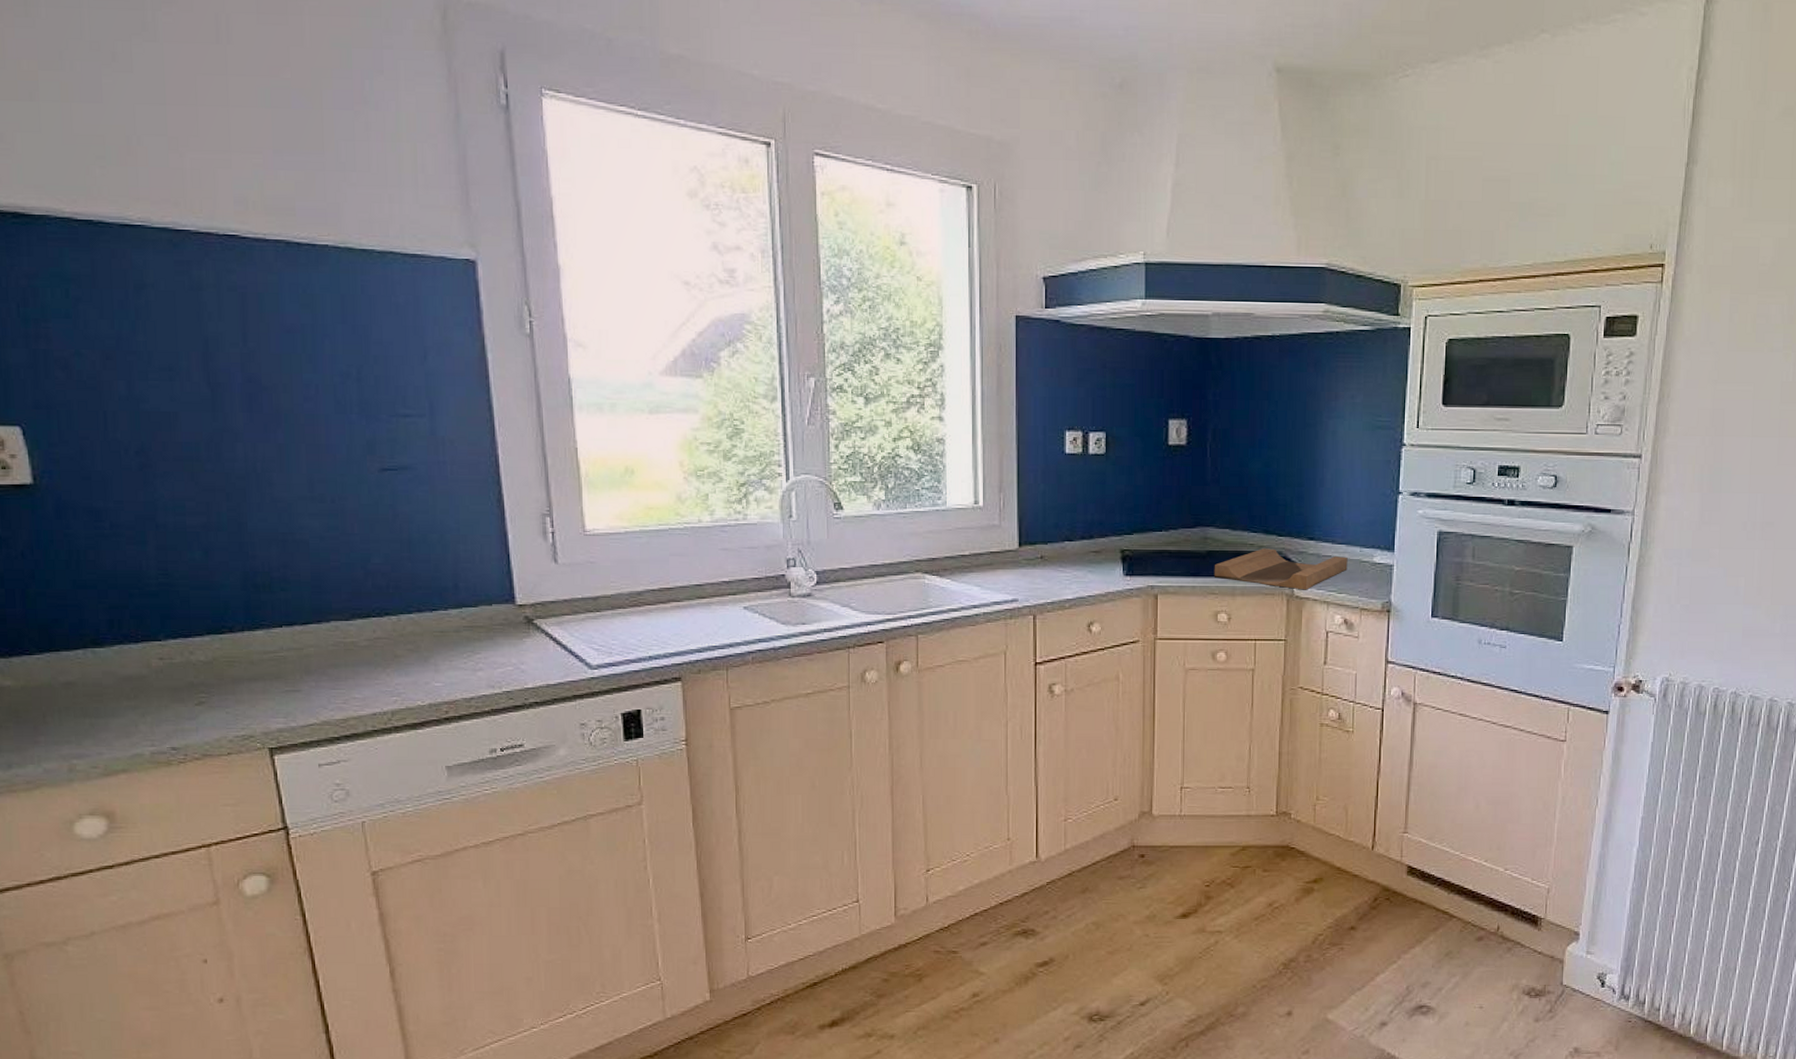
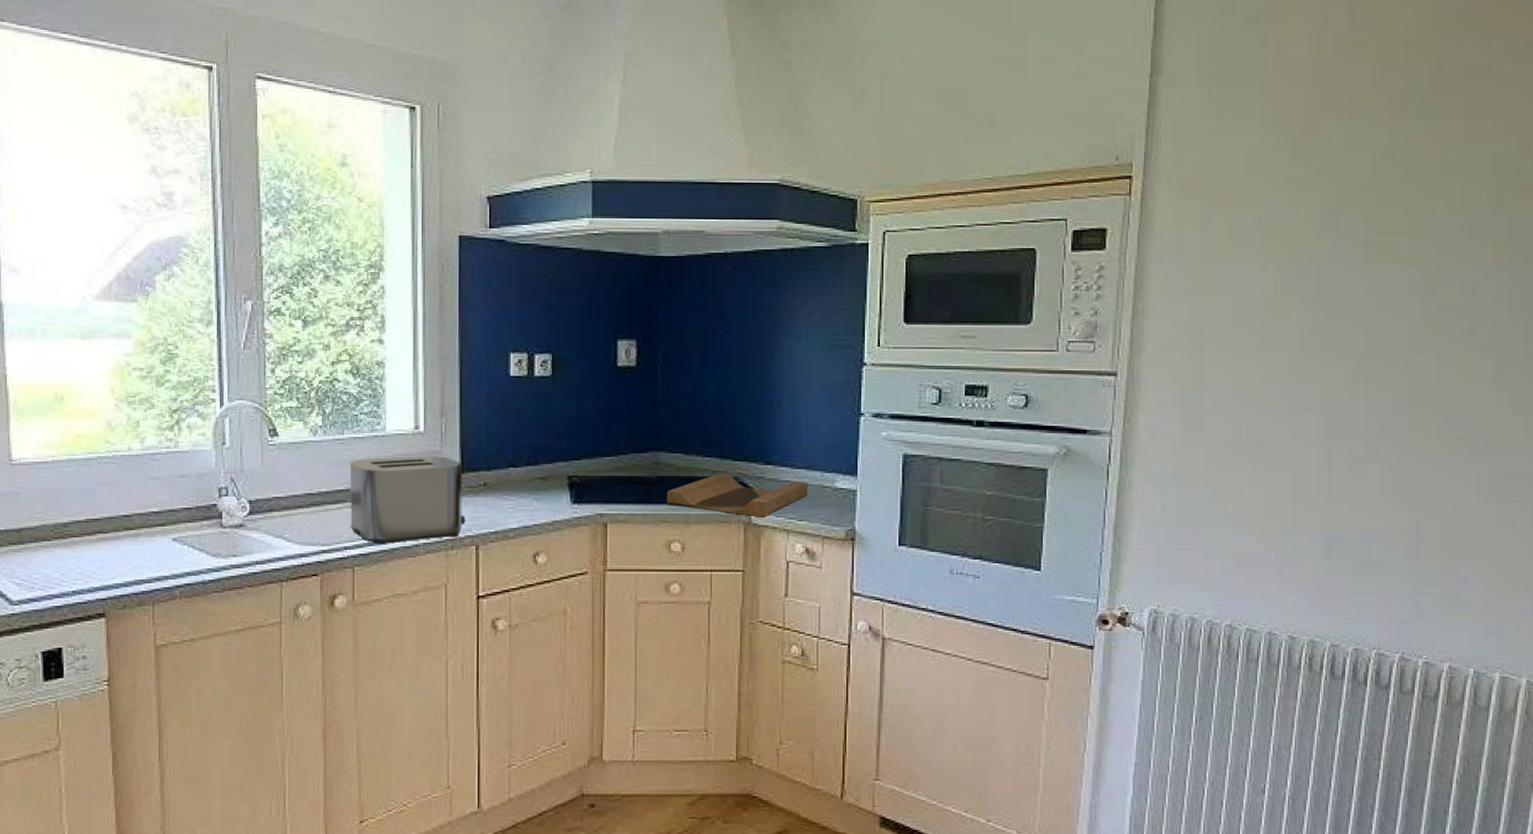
toaster: none [912,529,1024,614] -> present [349,456,466,545]

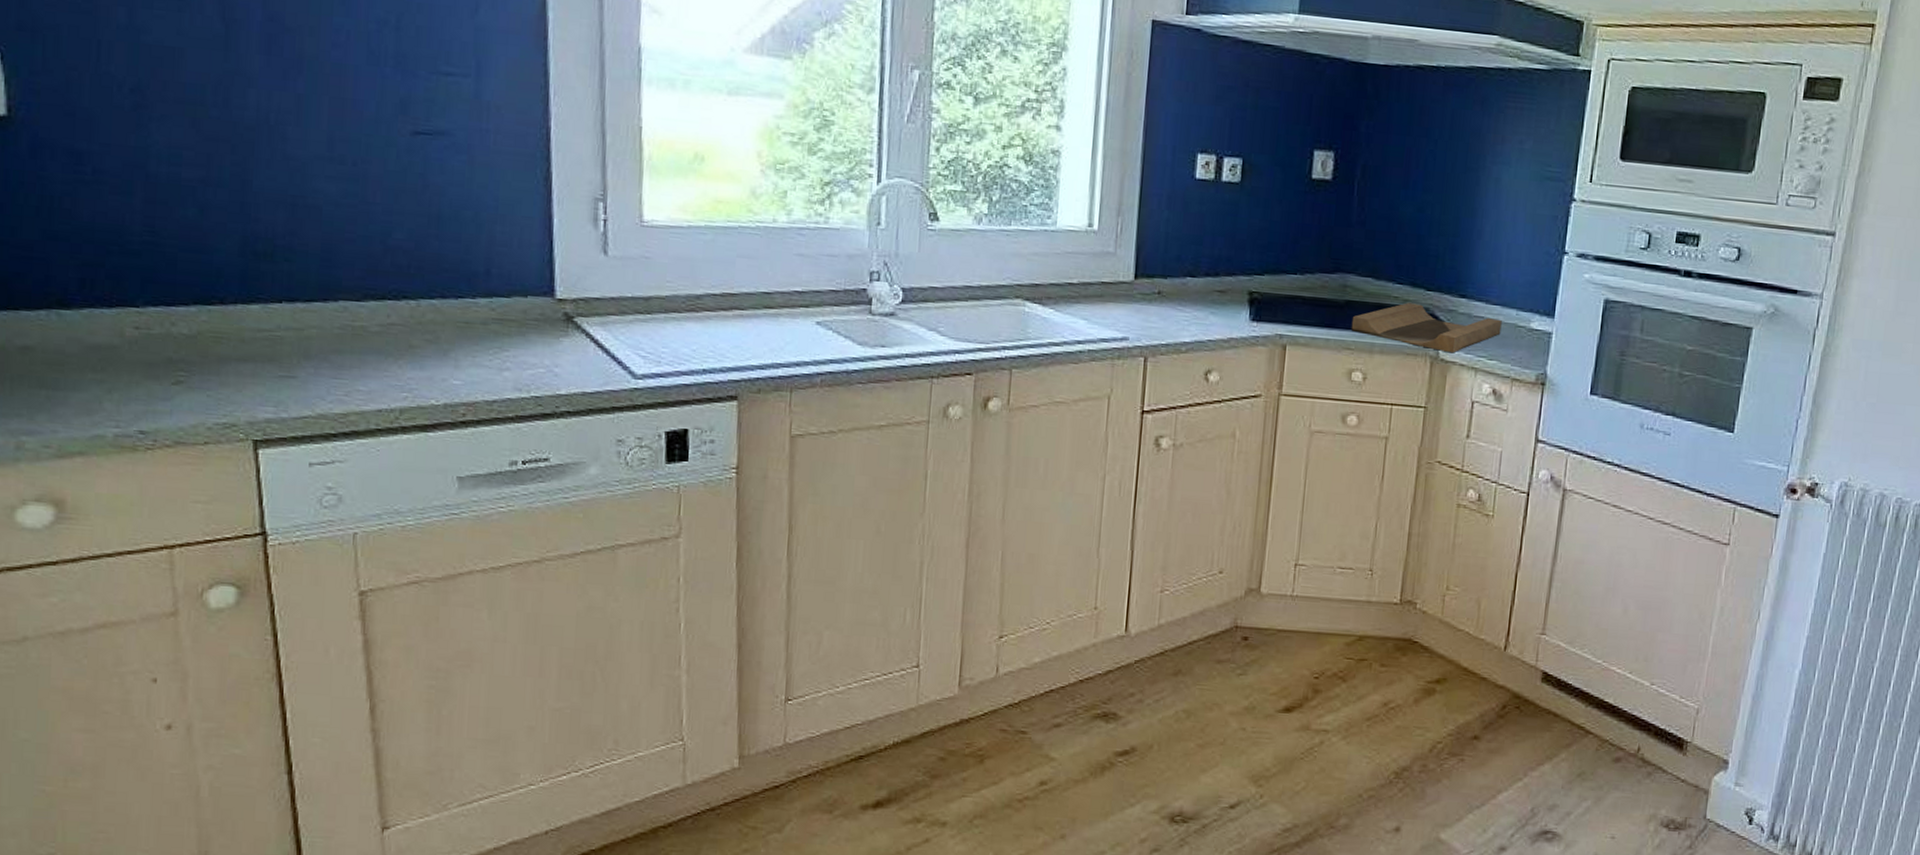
toaster: present [349,456,466,545] -> none [1010,253,1137,348]

